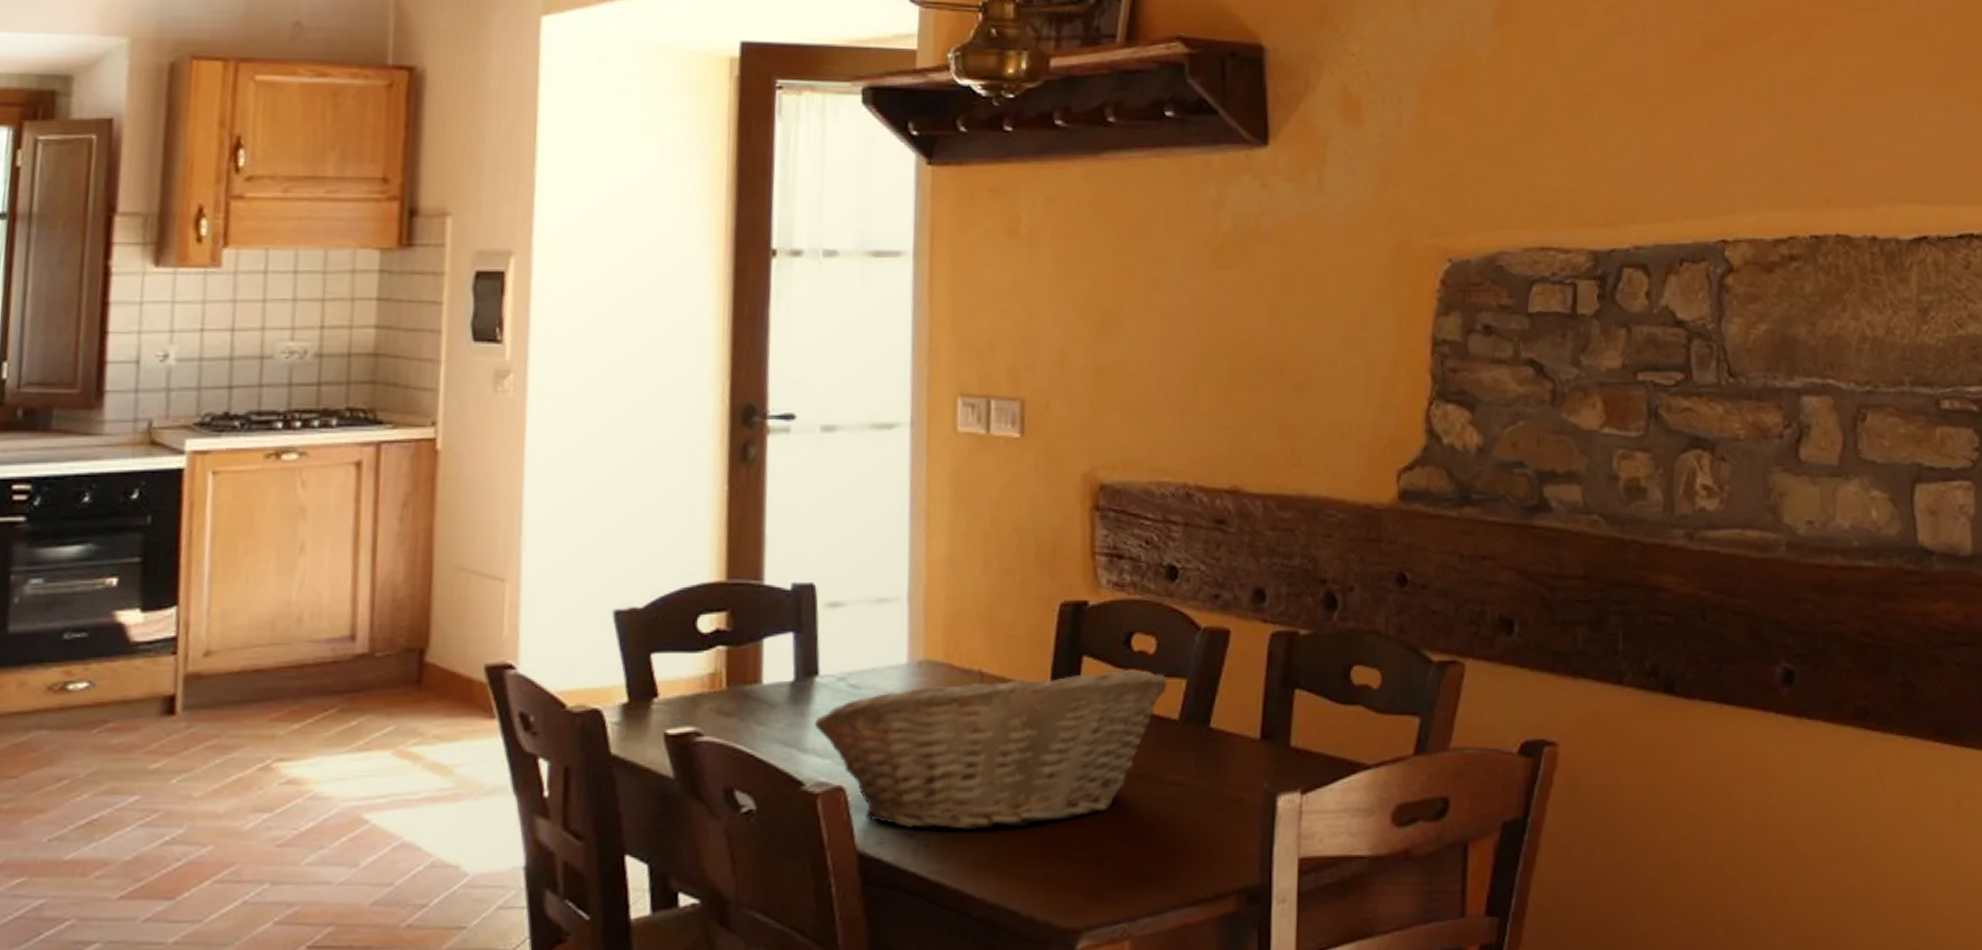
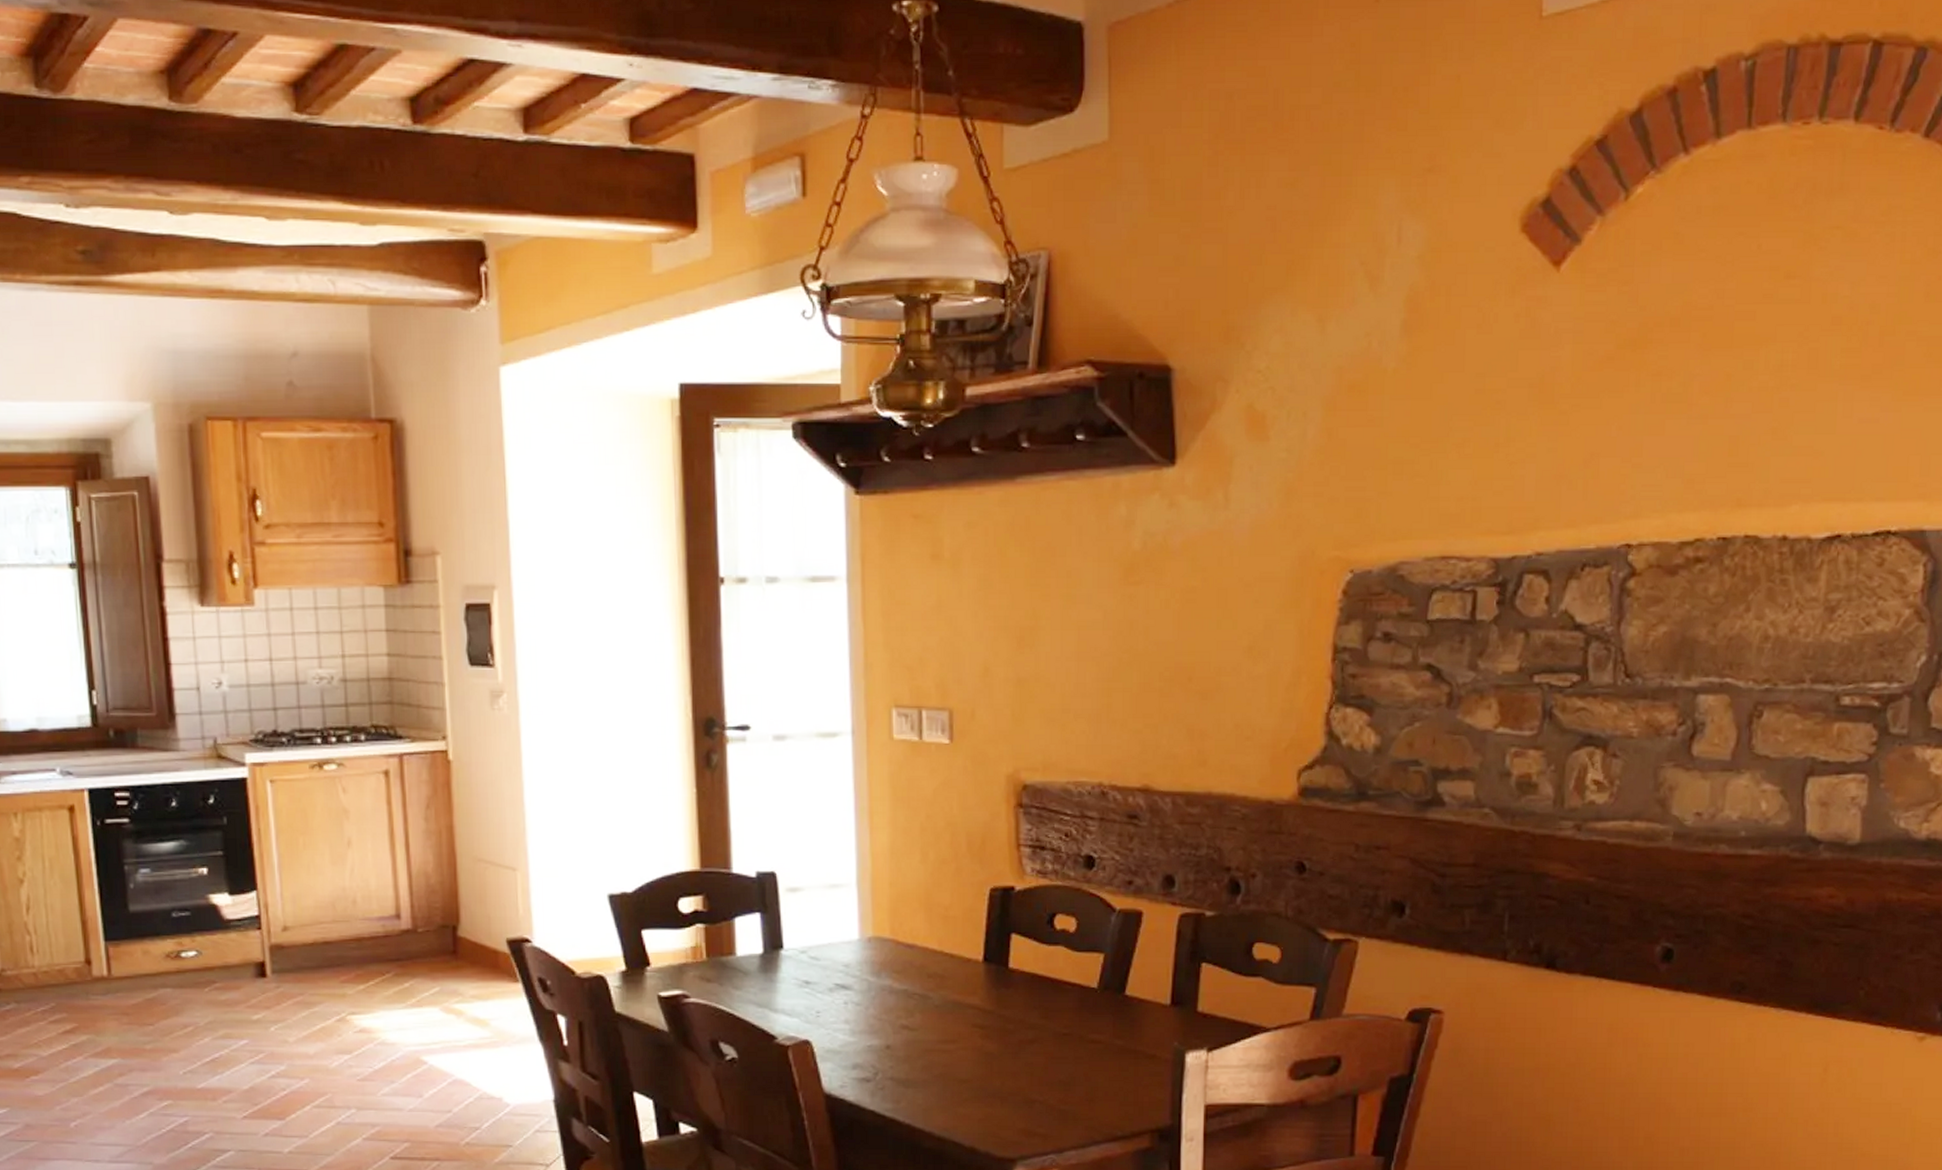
fruit basket: present [814,669,1167,831] -> none [782,944,1087,1078]

